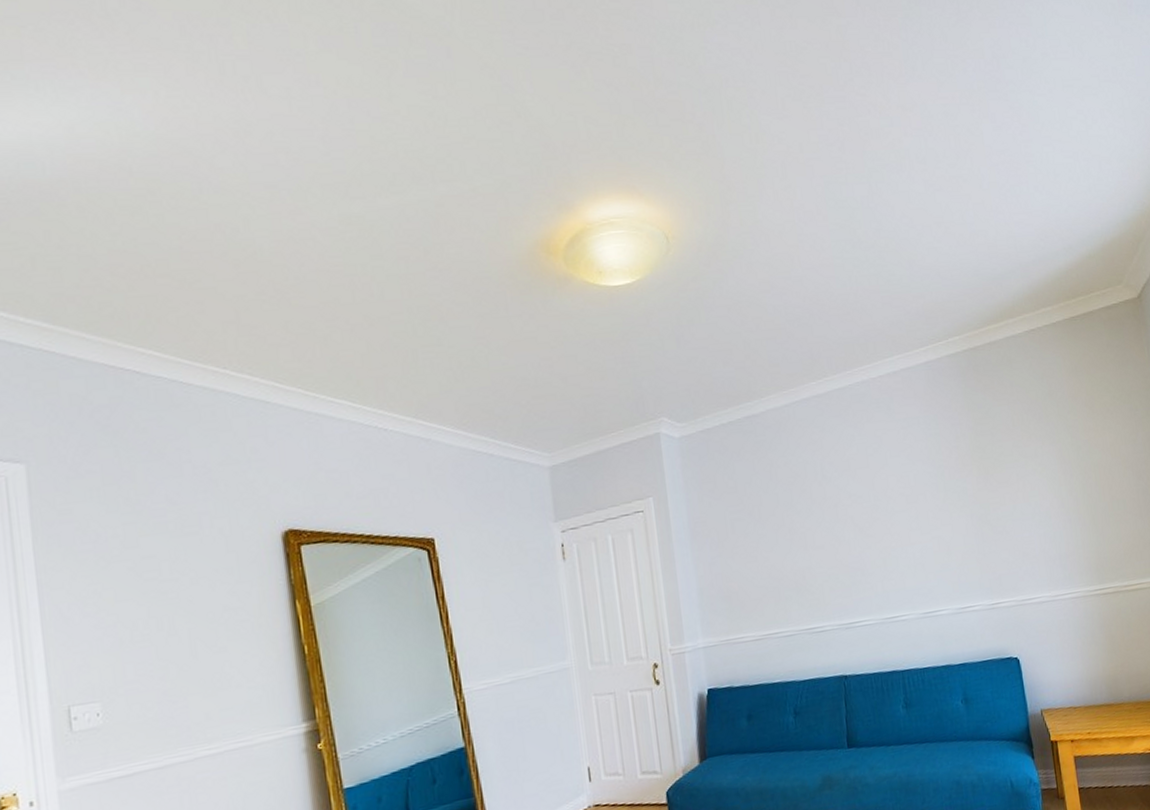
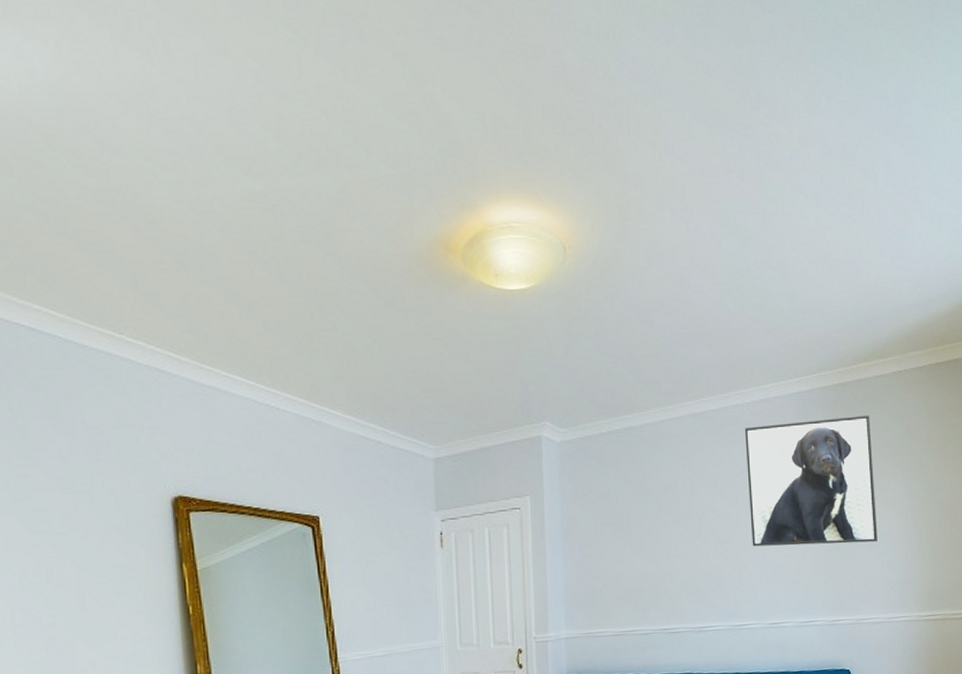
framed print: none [874,378,1031,531] -> present [745,415,877,547]

